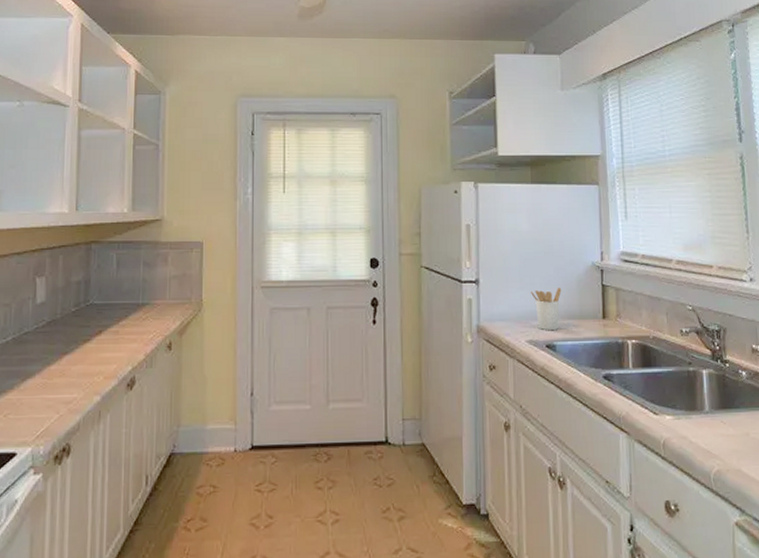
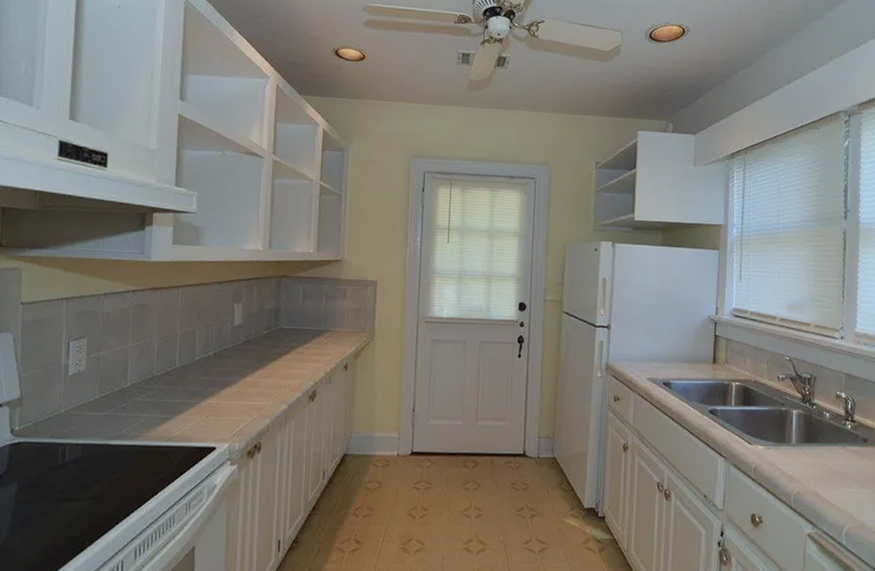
utensil holder: present [530,287,562,331] -> none [653,335,680,371]

